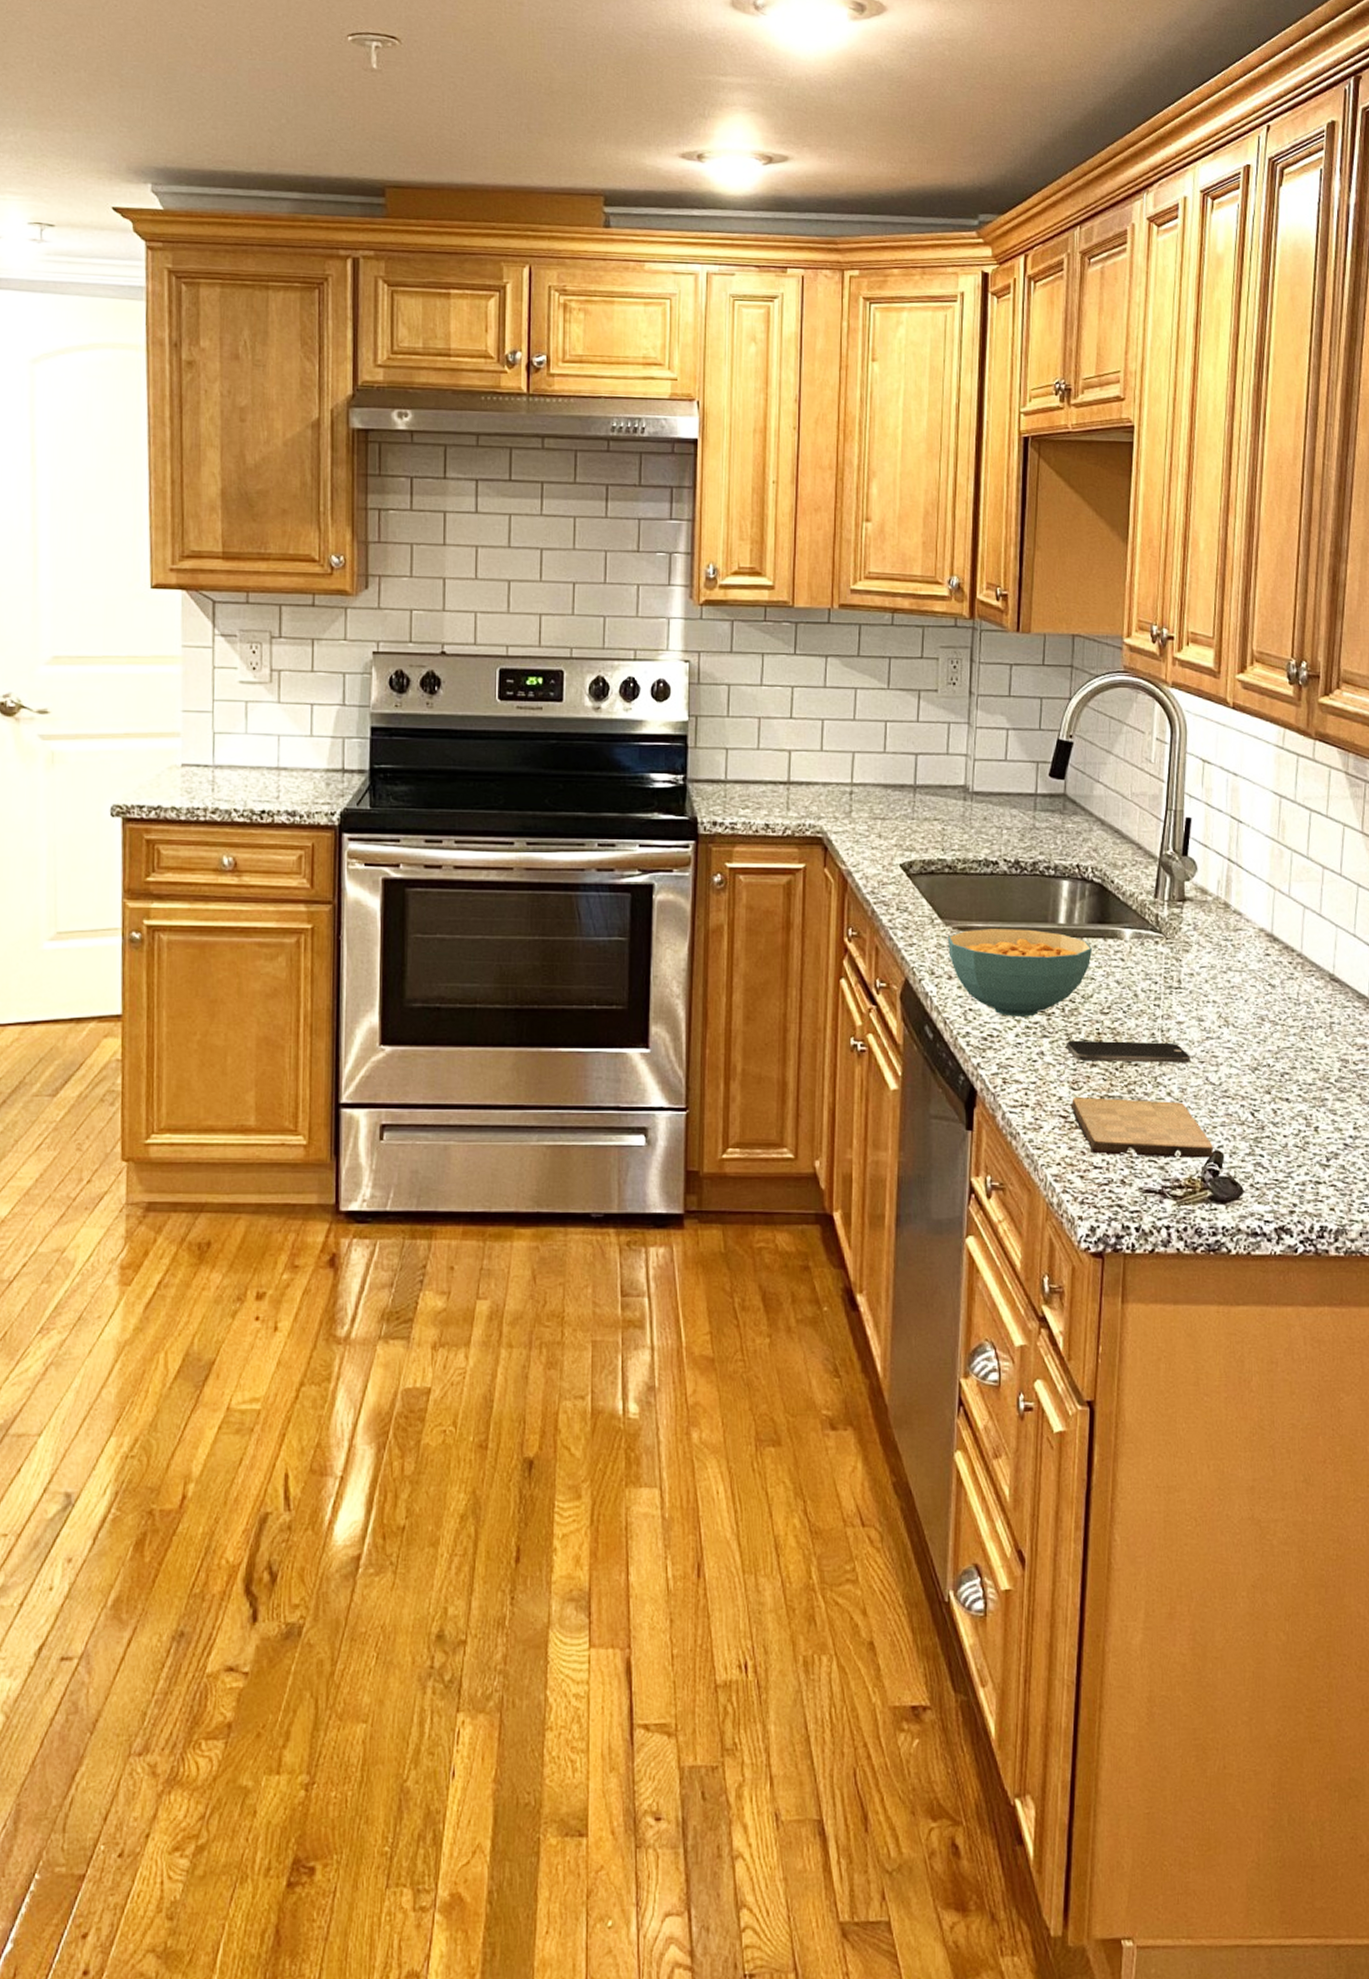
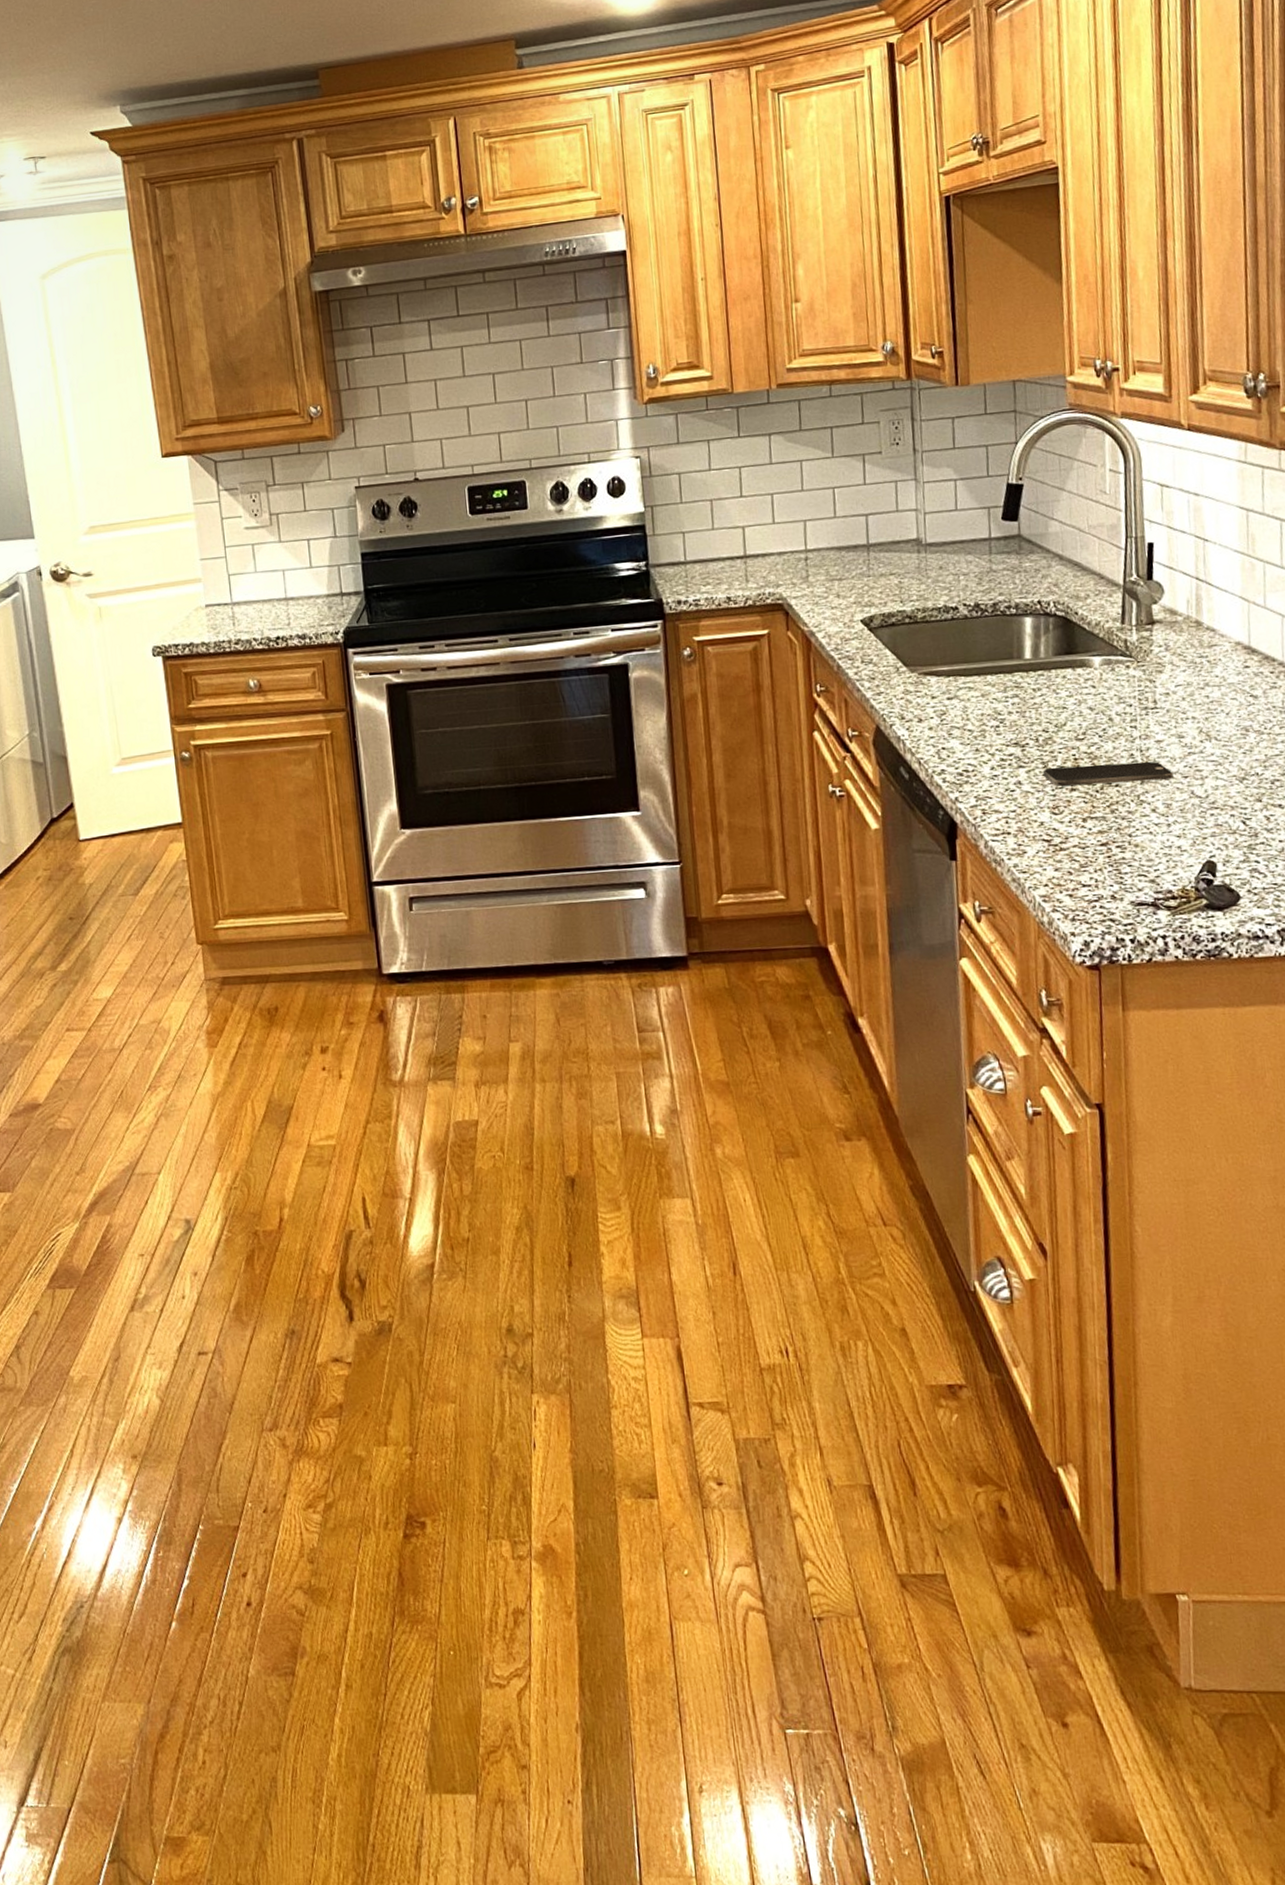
cereal bowl: present [947,929,1093,1017] -> none [913,667,1062,752]
cutting board: present [1070,1097,1213,1159] -> none [1053,817,1206,873]

